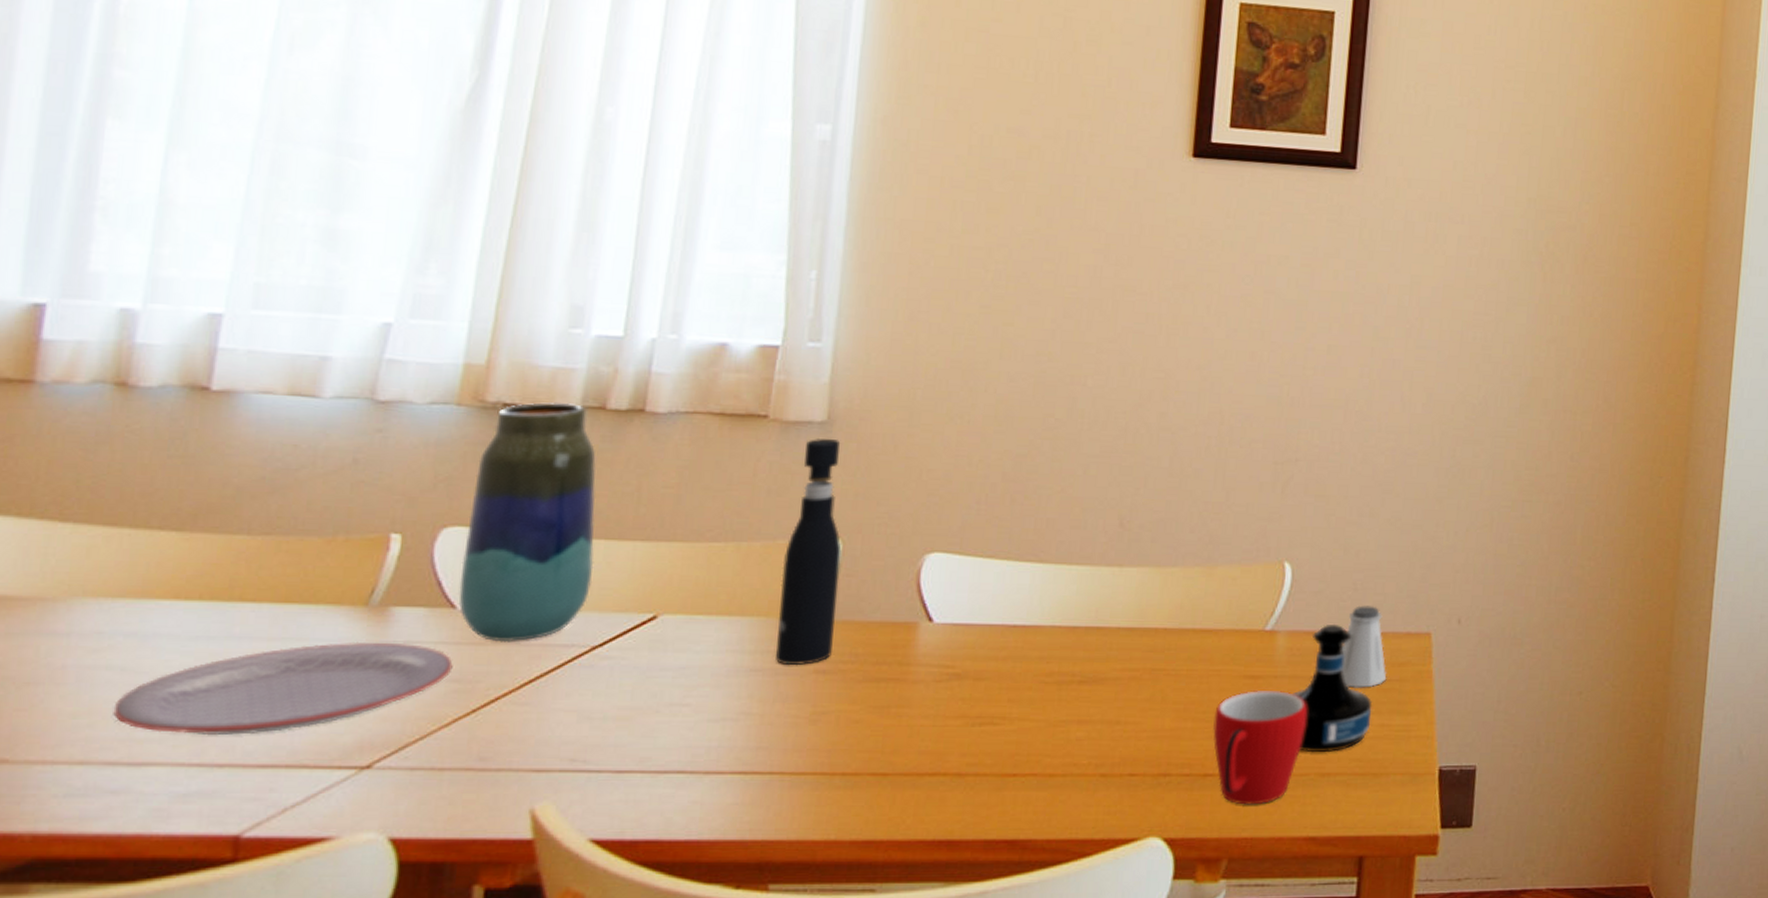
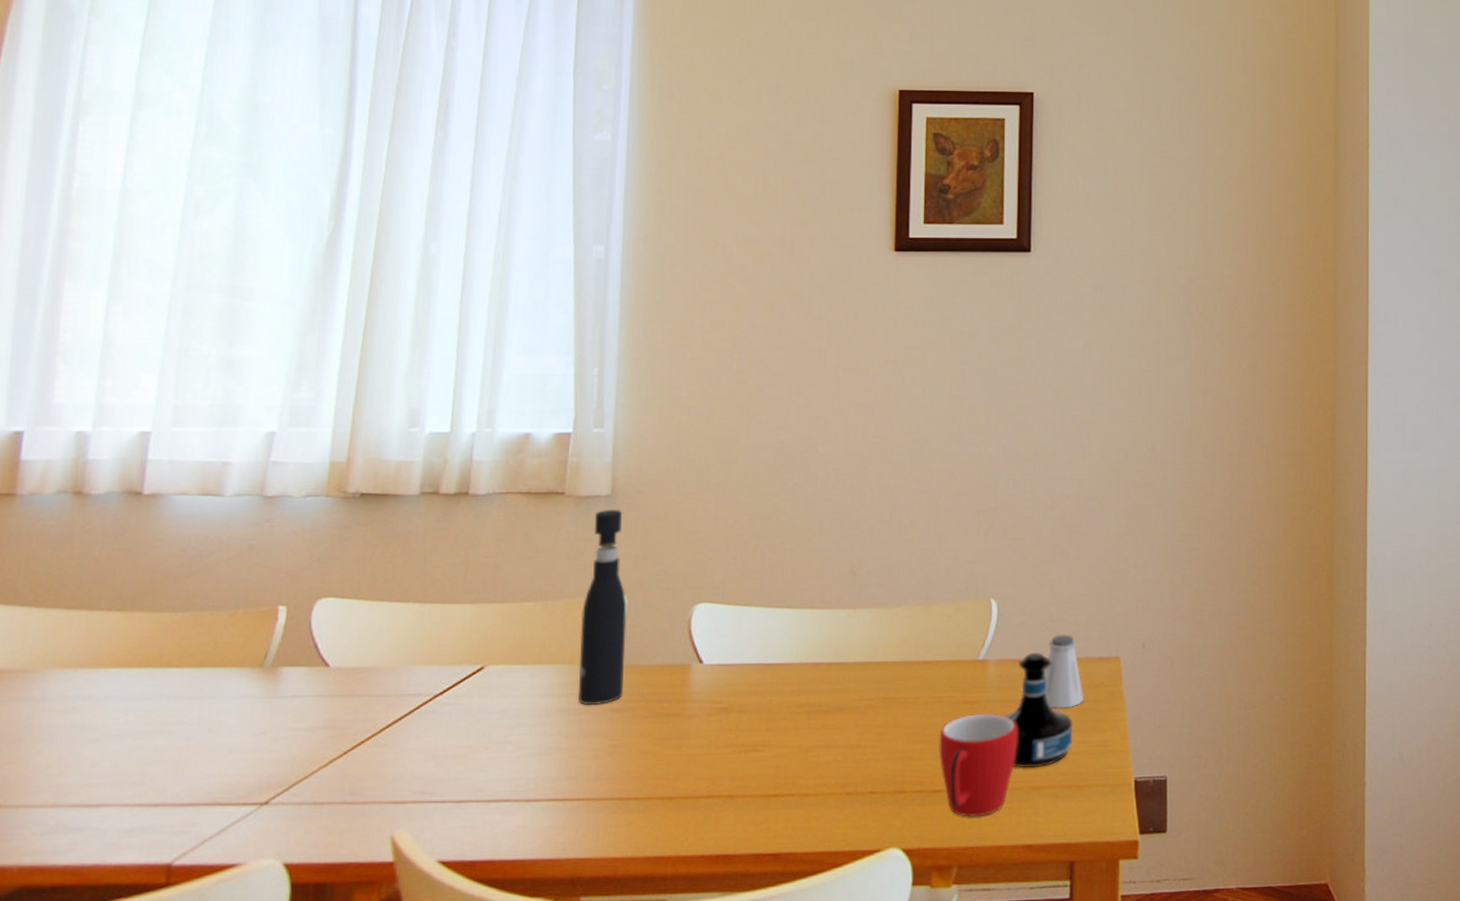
plate: present [113,641,453,736] -> none [76,697,328,780]
vase: present [458,401,596,643] -> none [331,489,434,694]

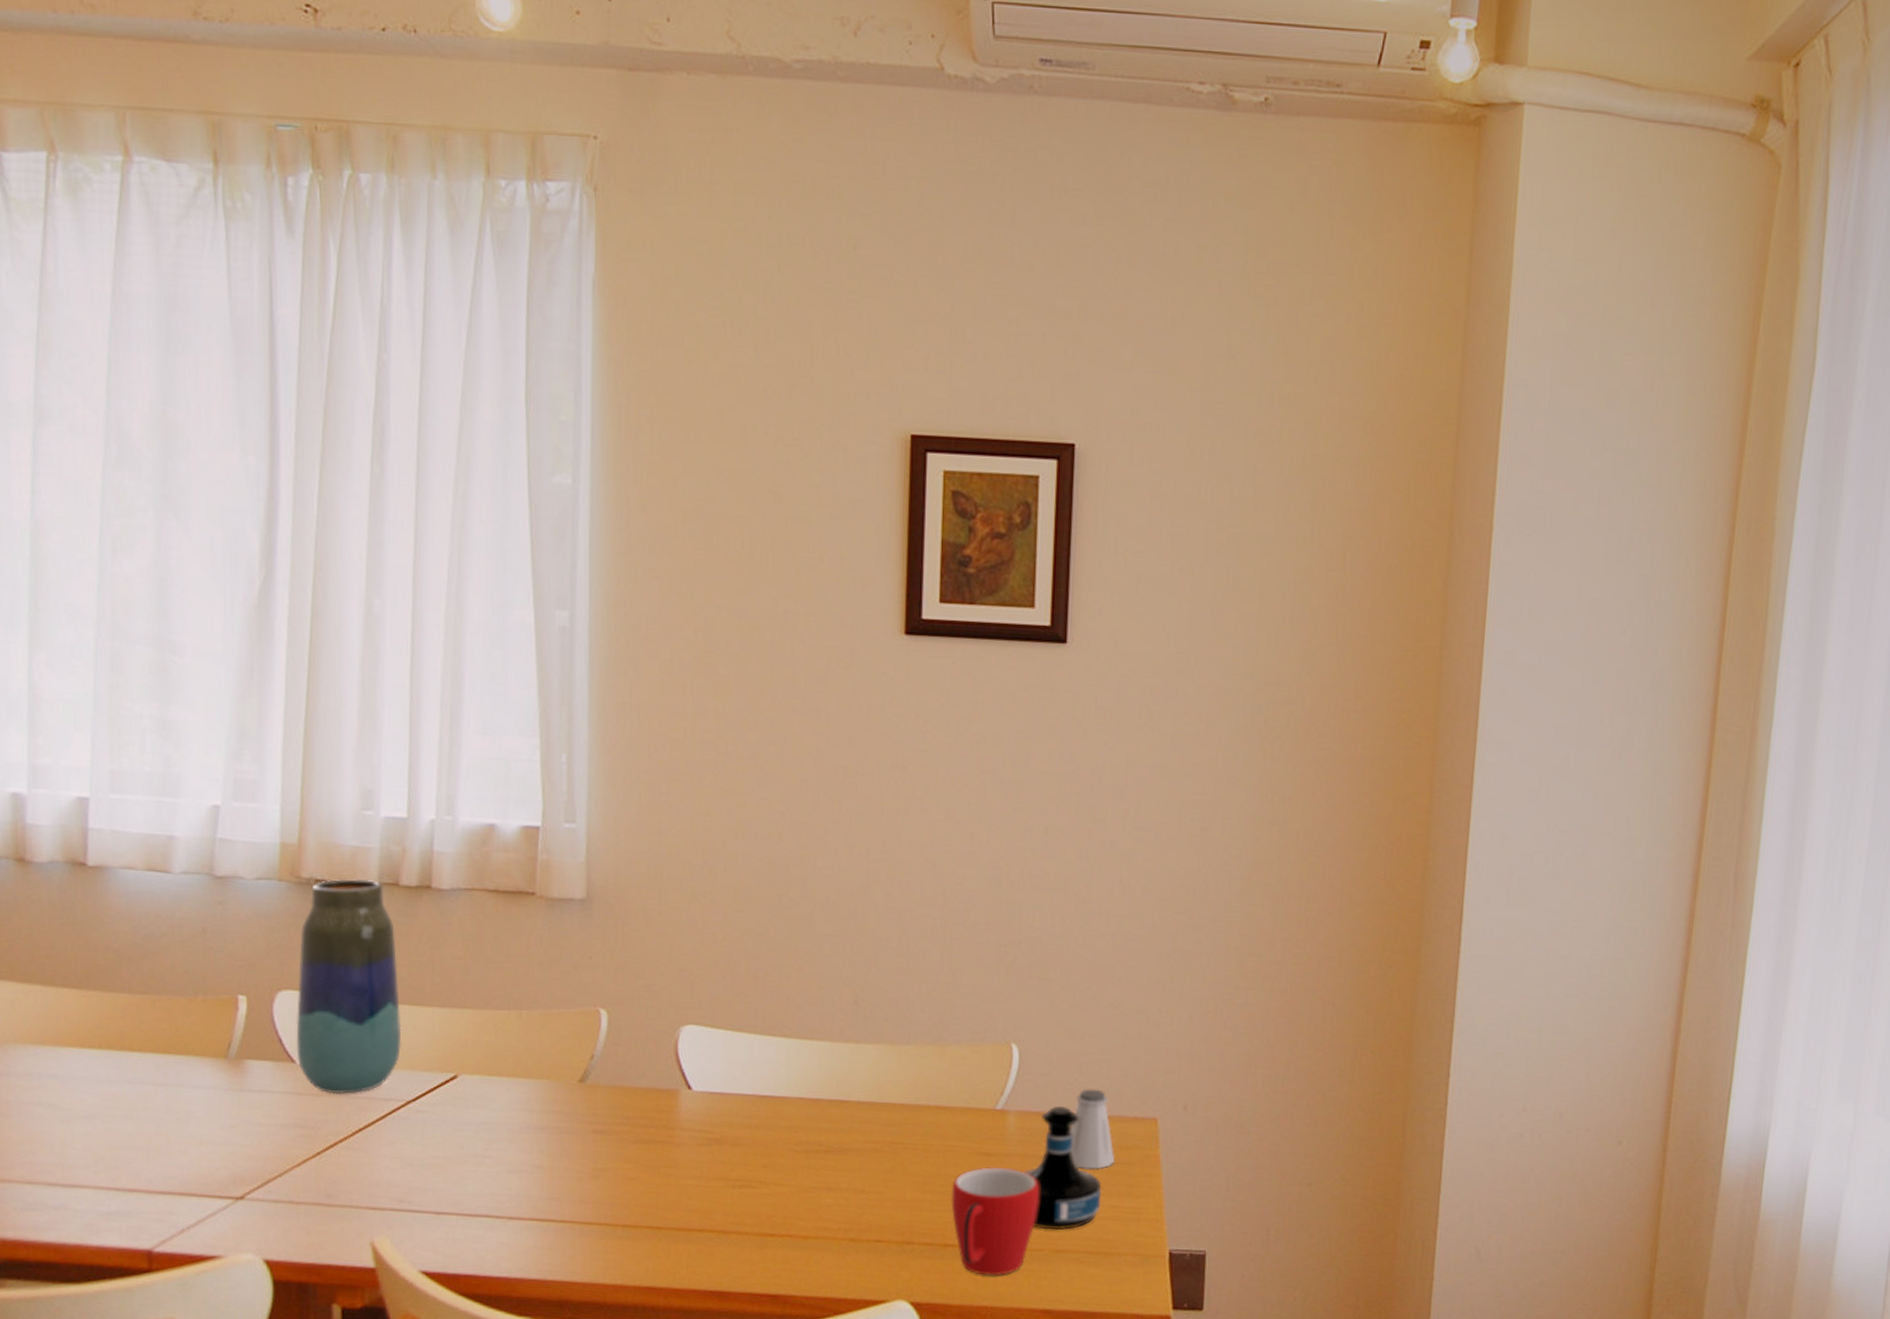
vase: none [331,489,434,694] -> present [296,878,402,1095]
pepper grinder: present [577,510,627,706] -> none [558,915,608,1126]

